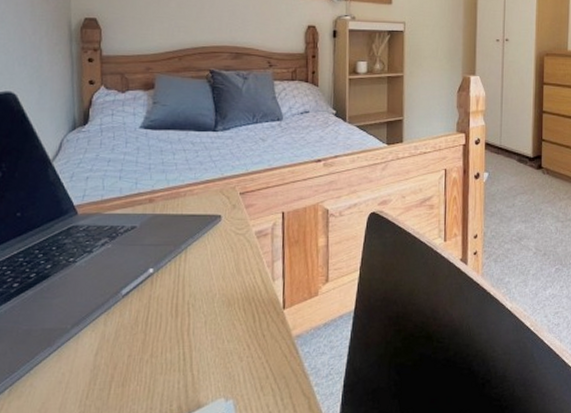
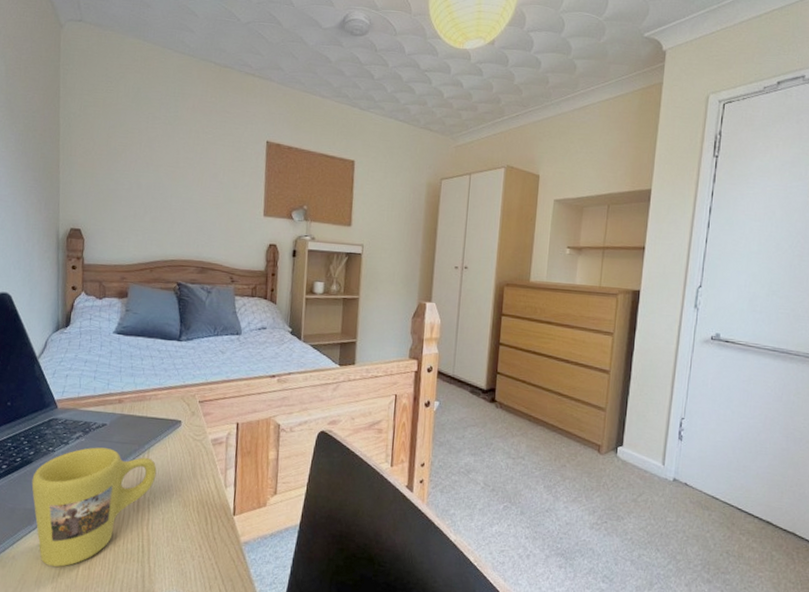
mug: none [50,252,196,389] -> present [31,447,157,567]

